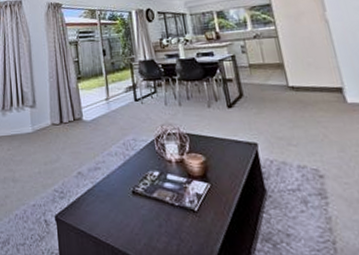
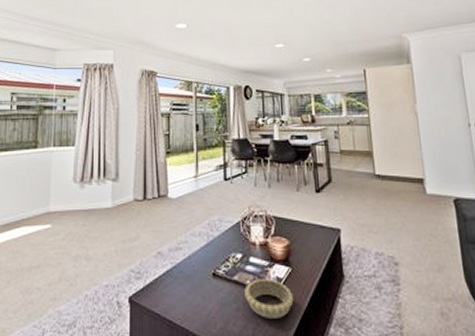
decorative bowl: none [165,196,216,234] -> present [244,279,294,318]

